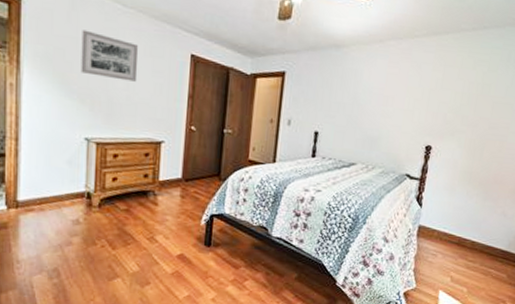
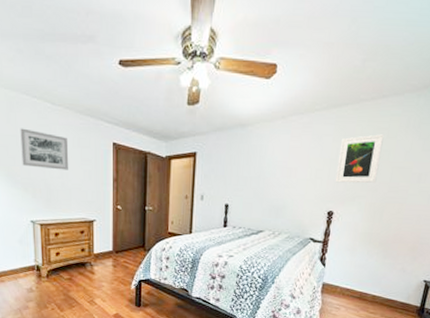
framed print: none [434,66,485,118] -> present [335,134,384,183]

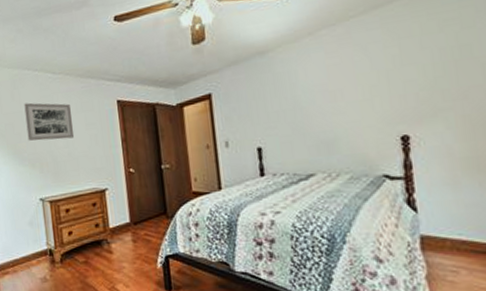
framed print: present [335,134,384,183] -> none [396,26,463,98]

